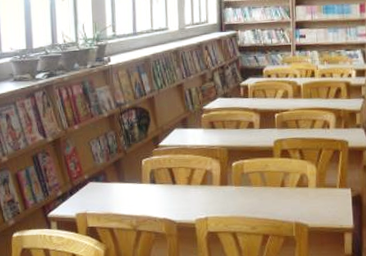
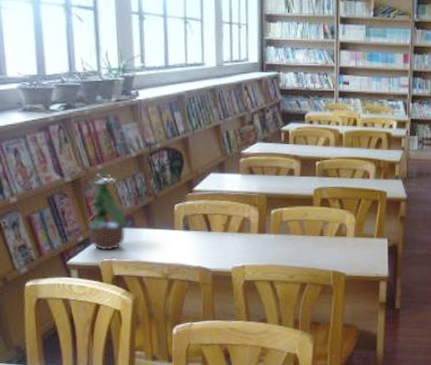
potted plant: none [65,128,101,204] -> present [86,168,128,251]

